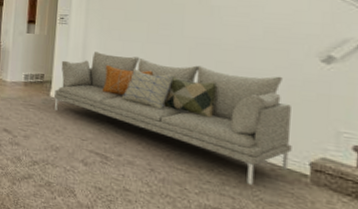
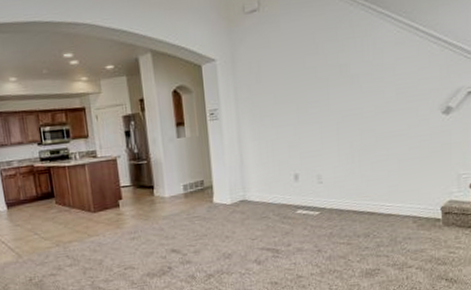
sofa: present [53,52,292,186] -> none [217,134,427,241]

